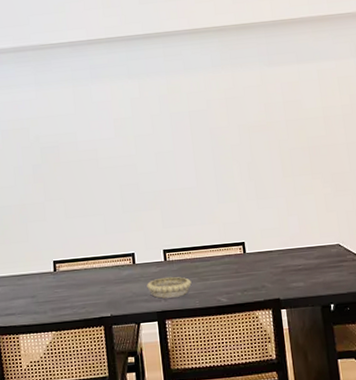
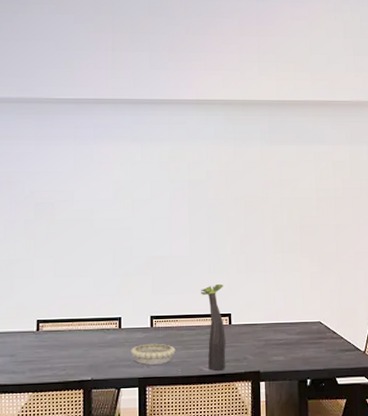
plant: none [211,212,244,301] -> present [201,283,226,371]

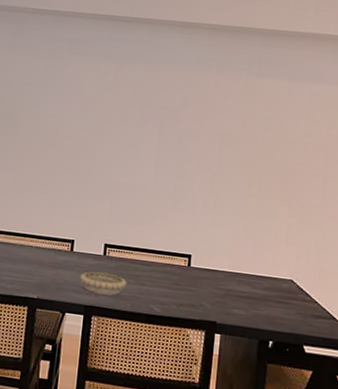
plant: present [201,283,226,371] -> none [160,221,186,314]

